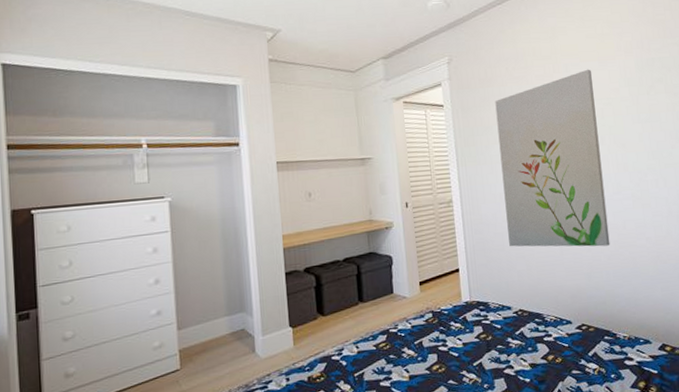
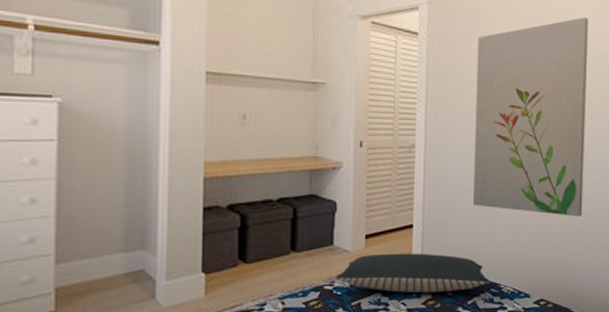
pillow: none [398,292,533,330] -> present [335,253,490,293]

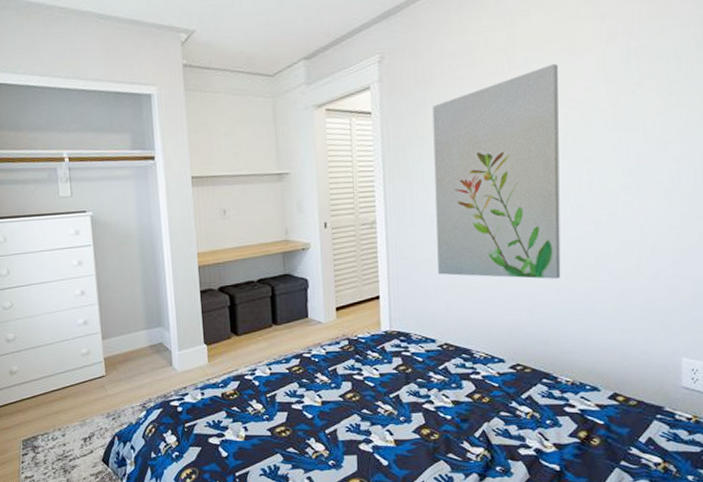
pillow: present [335,253,490,293] -> none [312,322,461,359]

